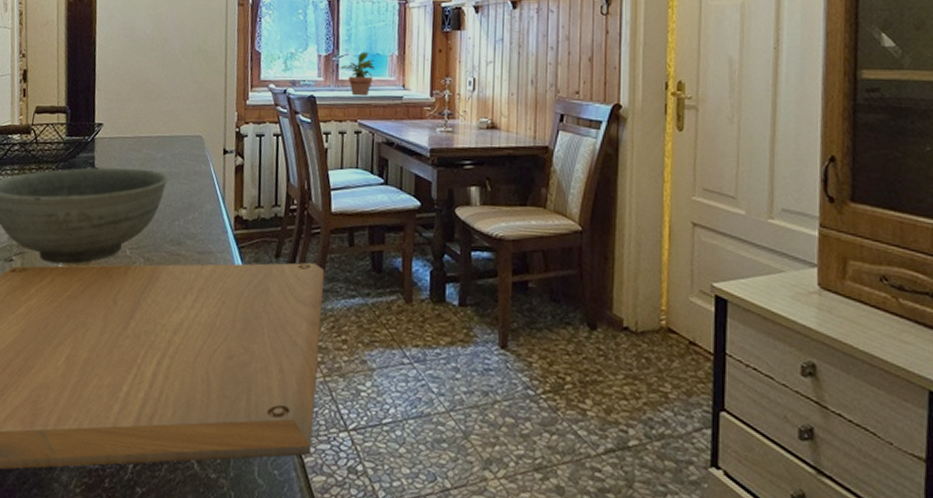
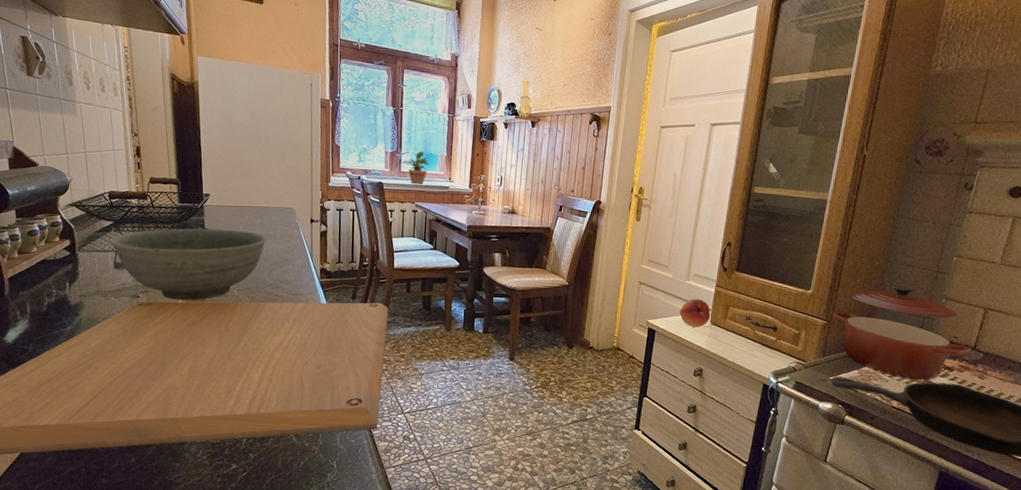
fruit: none [764,247,818,295] -> present [679,298,711,328]

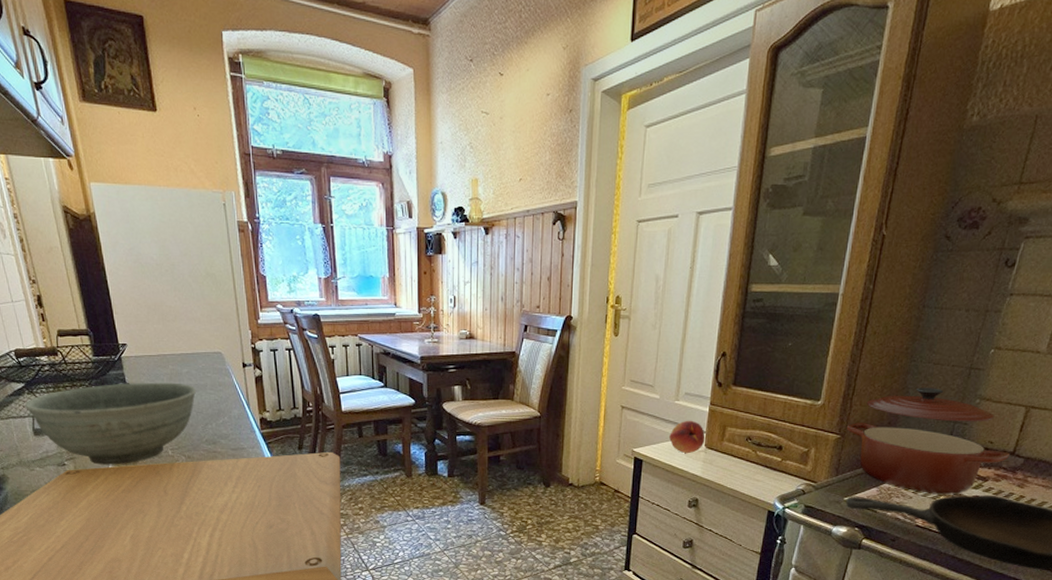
potted plant: present [402,151,429,185] -> none [339,274,370,314]

